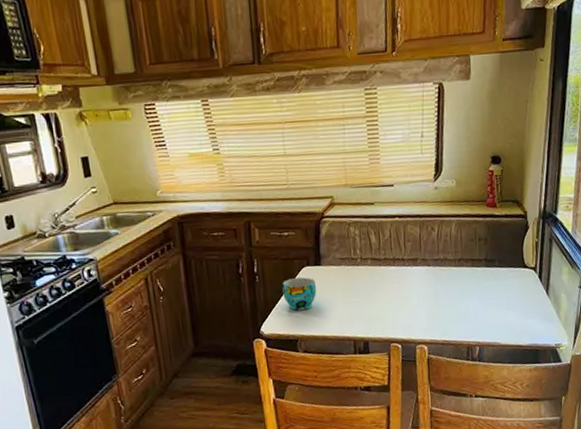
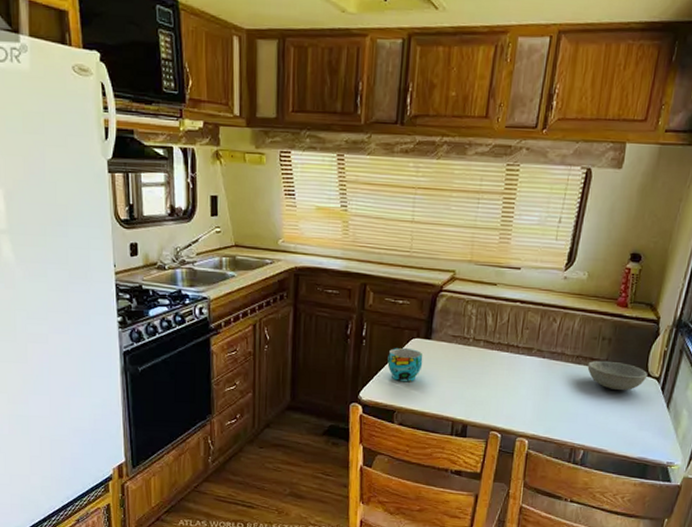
bowl: none [469,259,525,286] -> present [587,360,648,391]

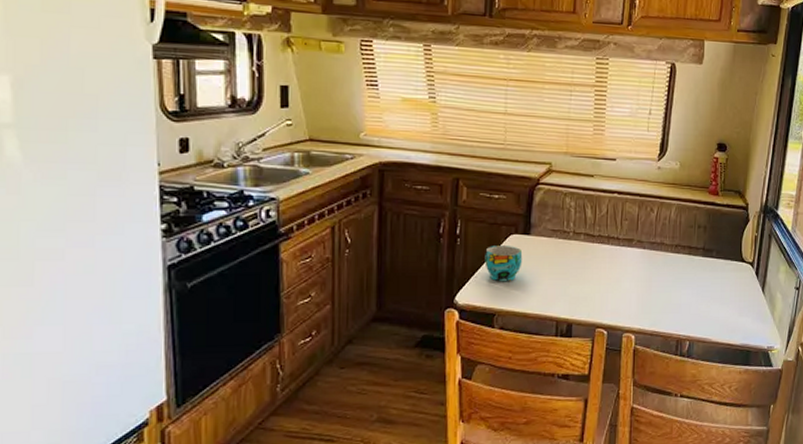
bowl: present [587,360,648,391] -> none [686,248,742,278]

